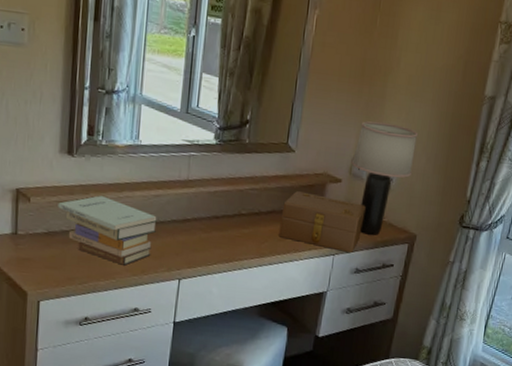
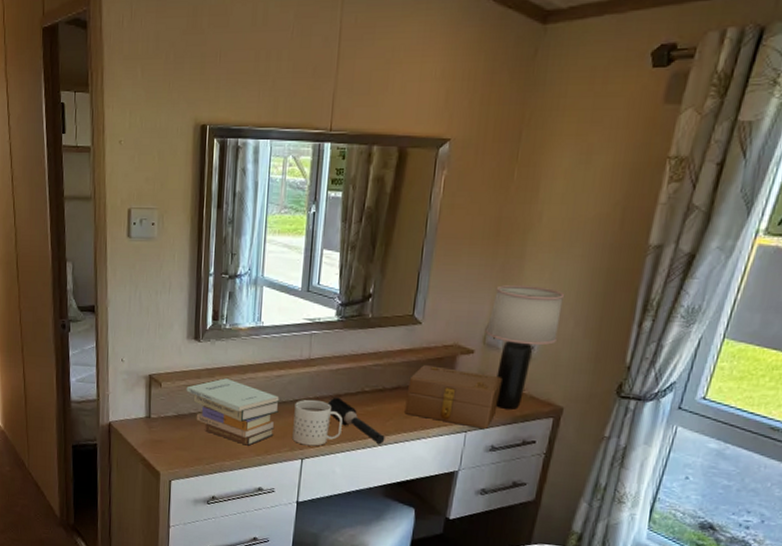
mug: none [170,220,220,267] -> present [292,399,343,446]
hairbrush: none [205,218,261,266] -> present [327,397,385,445]

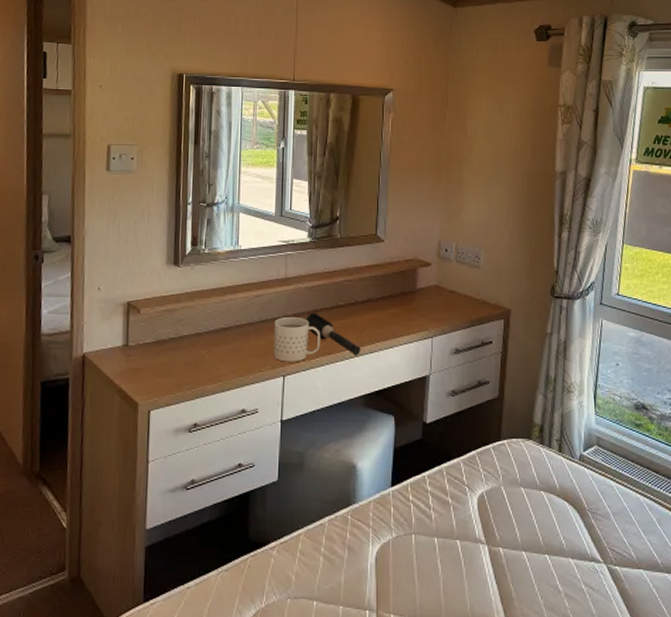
books: present [186,378,280,446] -> none [166,301,259,367]
jewelry box: present [404,365,502,430] -> none [377,278,458,334]
table lamp: present [485,284,565,409] -> none [438,205,499,314]

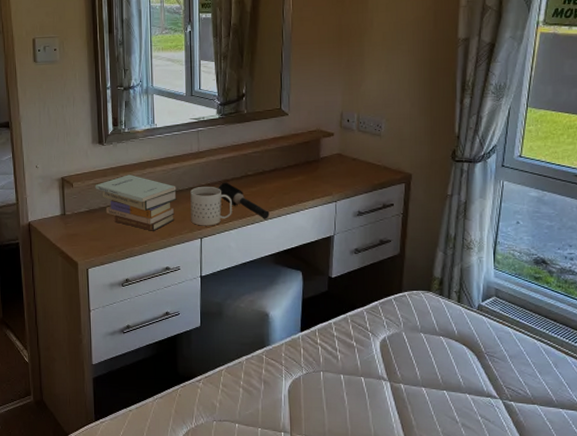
books: none [166,301,259,367] -> present [95,175,177,231]

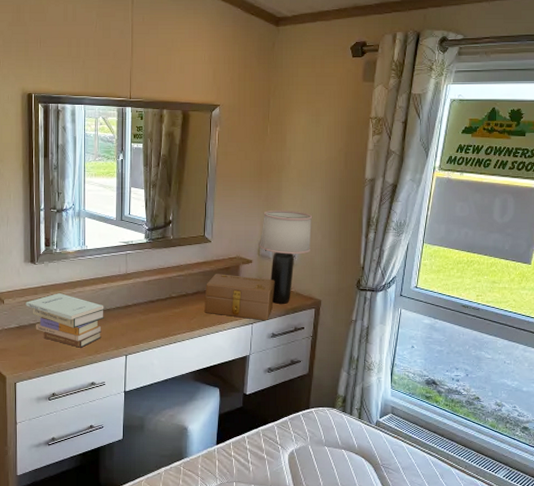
mug: present [190,186,232,226] -> none [117,306,156,344]
hairbrush: present [218,182,270,220] -> none [143,303,191,339]
jewelry box: none [283,149,360,198] -> present [204,274,275,321]
table lamp: none [340,77,400,179] -> present [259,210,313,304]

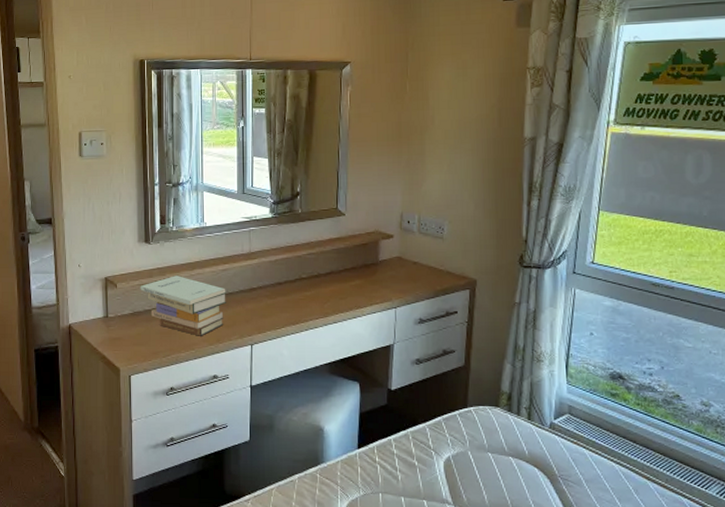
jewelry box: present [204,274,275,321] -> none [339,251,421,305]
table lamp: present [259,210,313,304] -> none [400,176,463,284]

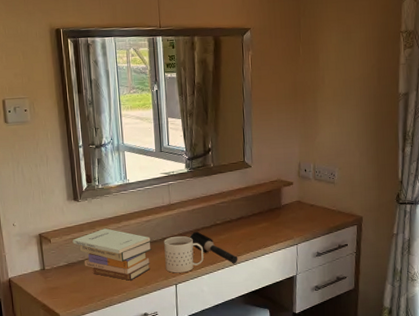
mug: none [241,289,285,332] -> present [164,236,204,273]
hairbrush: none [270,285,325,326] -> present [189,231,238,264]

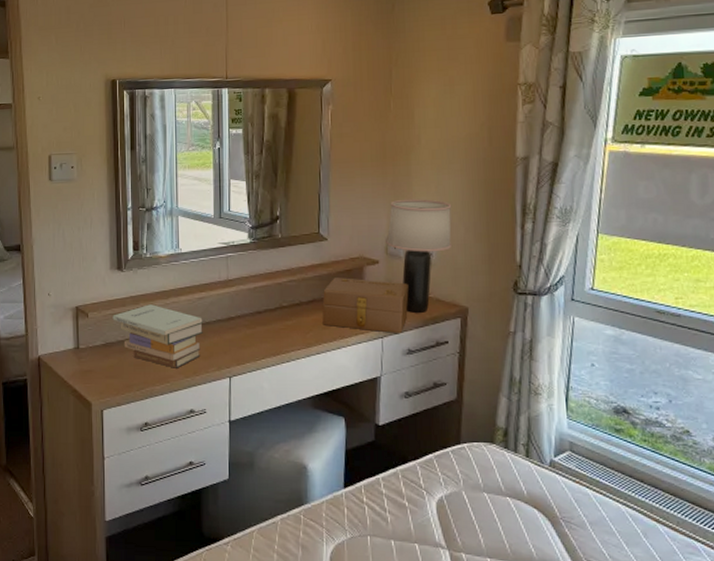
mug: present [164,236,204,273] -> none [218,318,265,363]
hairbrush: present [189,231,238,264] -> none [249,314,307,357]
jewelry box: none [249,197,317,241] -> present [322,278,409,334]
table lamp: none [298,130,350,223] -> present [386,198,452,313]

